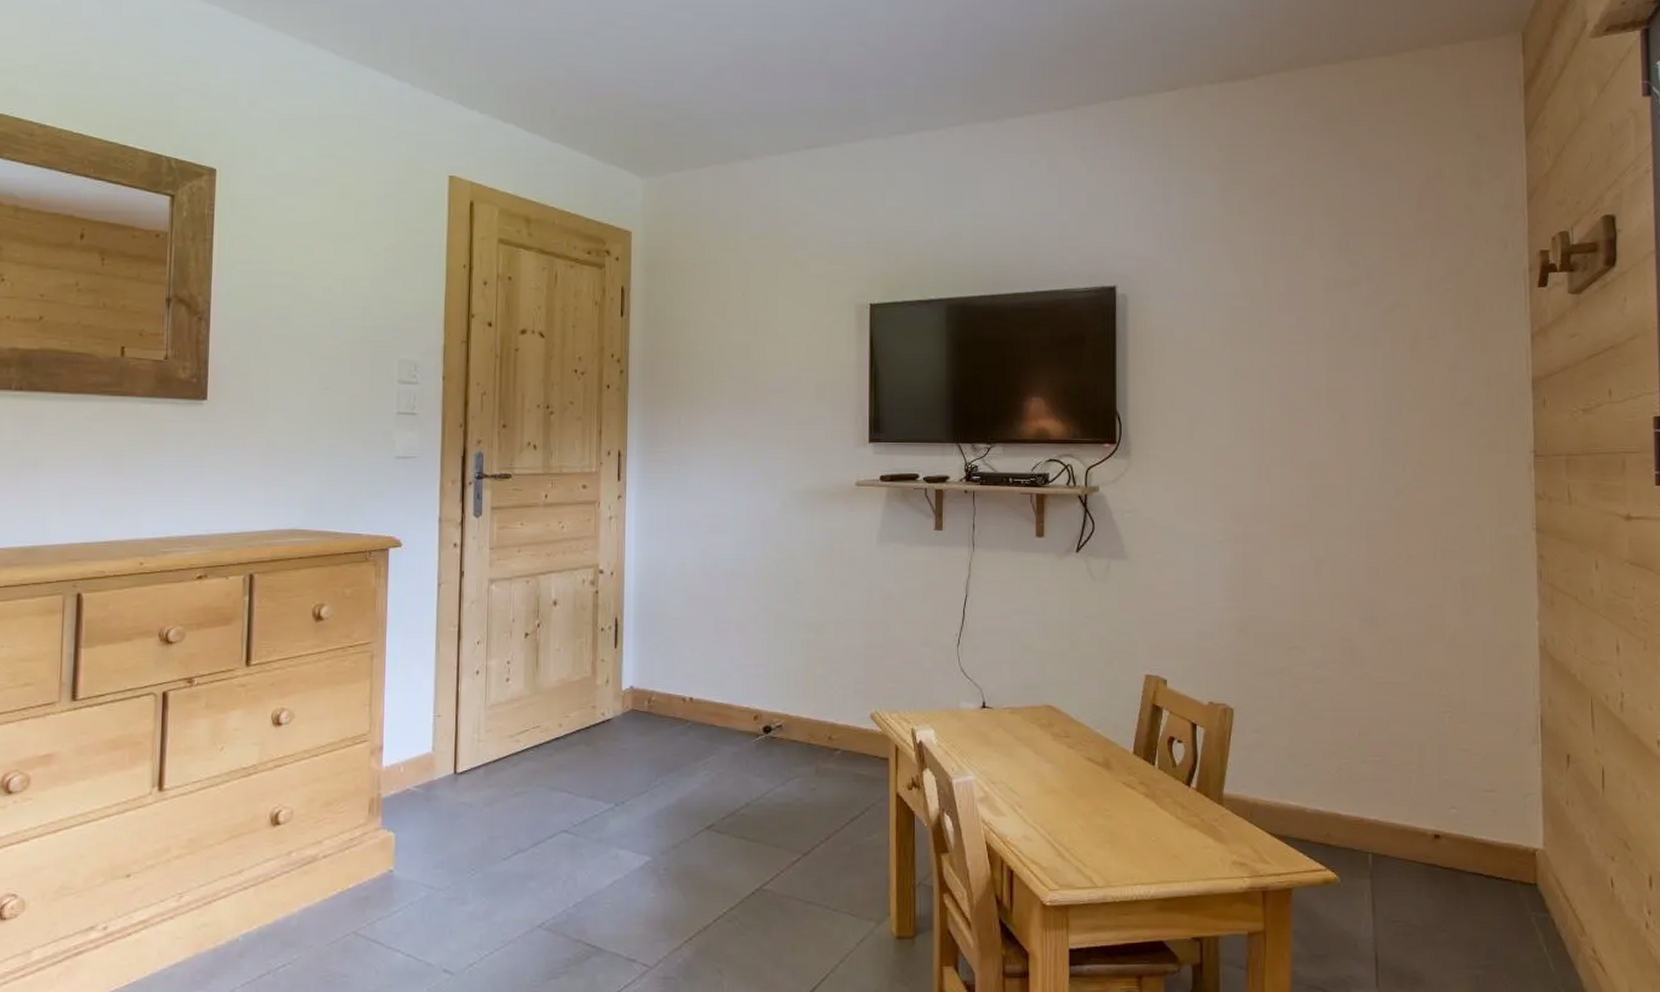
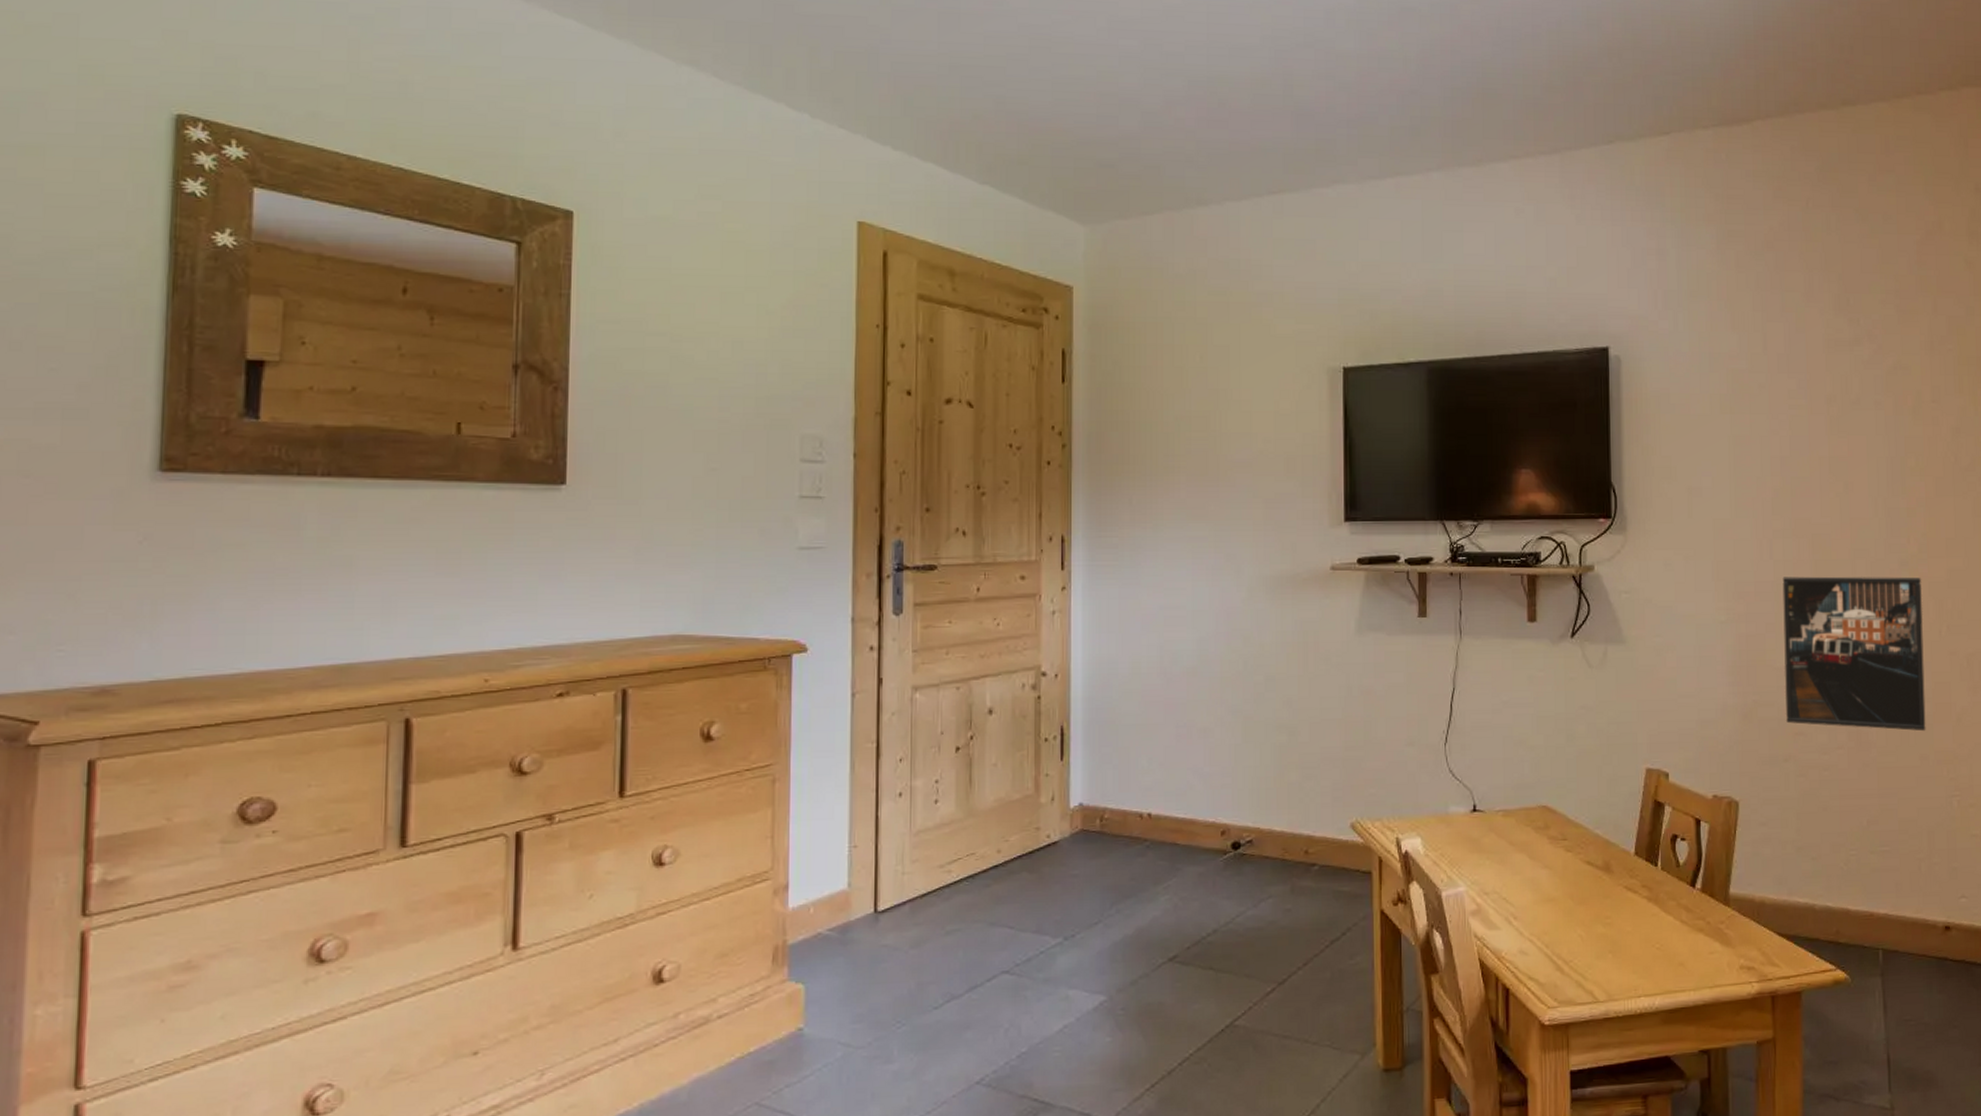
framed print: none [1279,501,1419,650] -> present [1782,576,1926,732]

